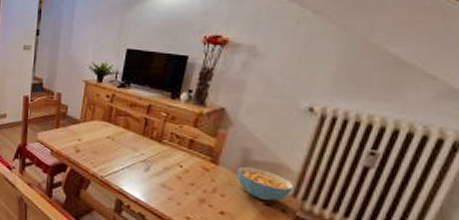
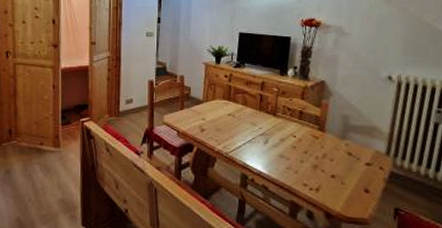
cereal bowl: present [236,166,294,201] -> none [340,131,387,160]

